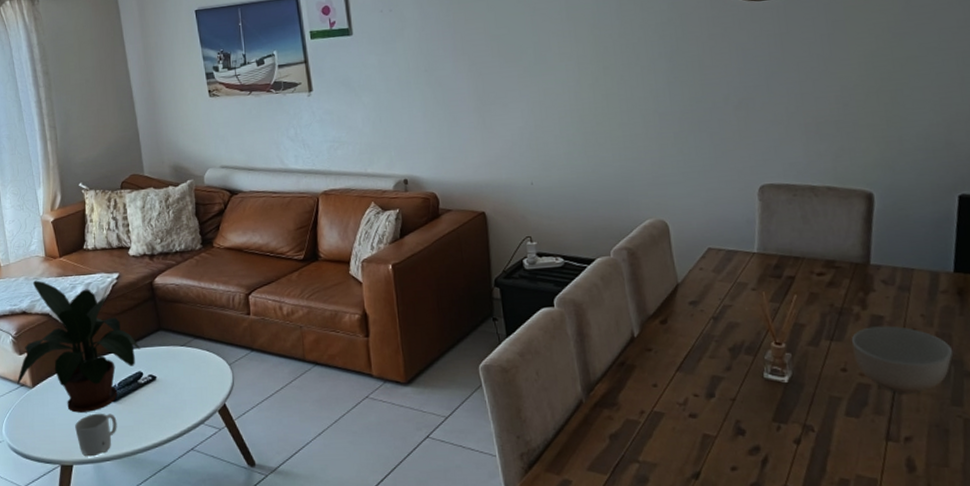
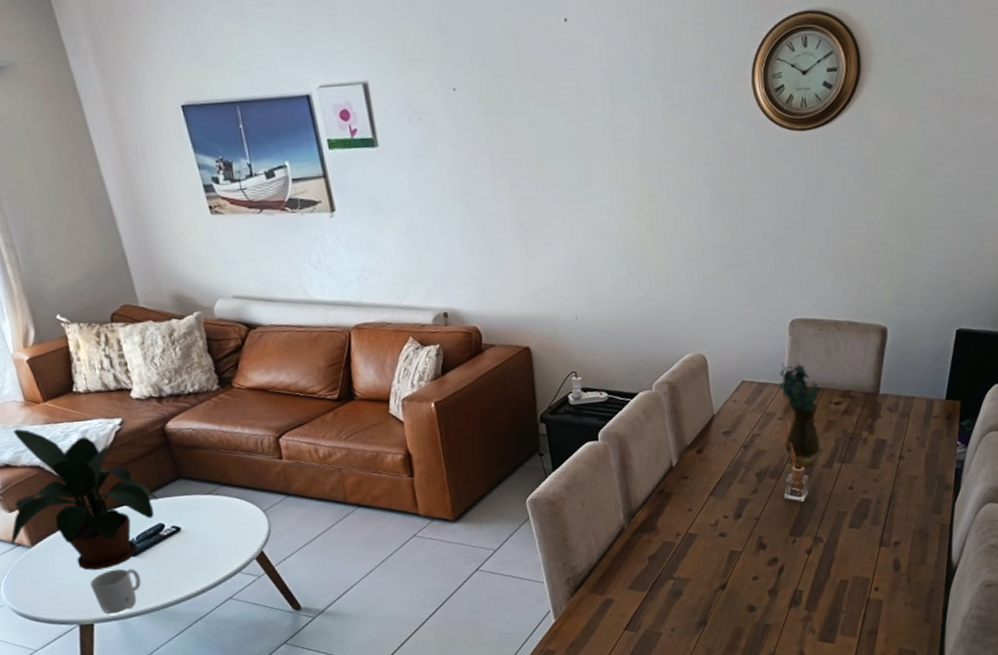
vase: none [751,228,804,344] -> present [779,361,821,467]
bowl: present [851,325,954,394] -> none [858,448,938,507]

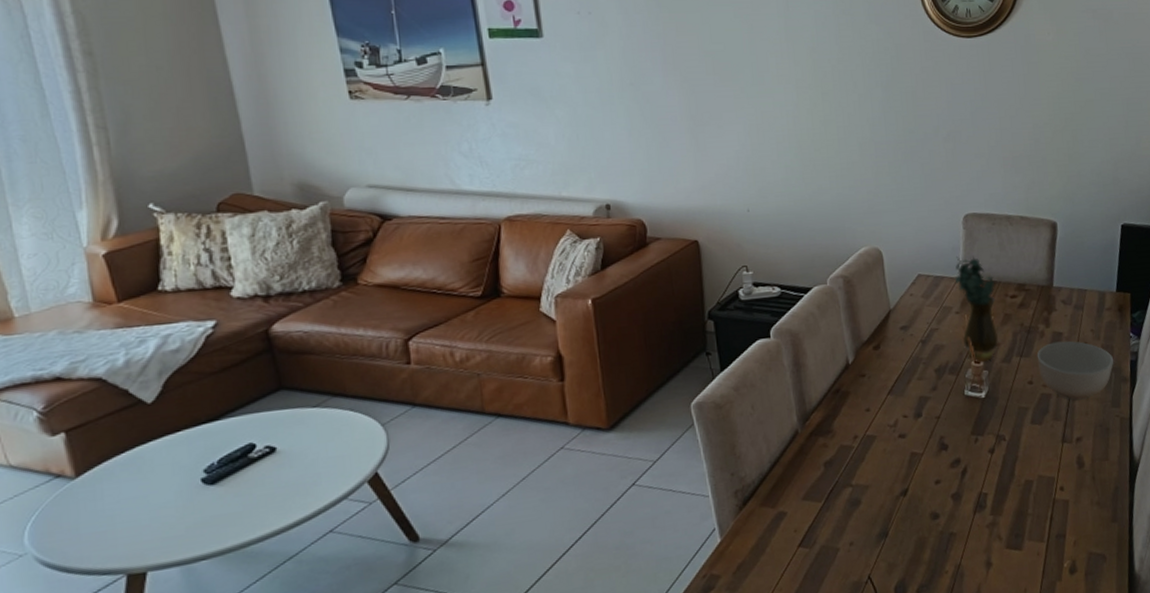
potted plant: present [11,428,158,570] -> none [48,334,251,505]
mug: present [90,568,141,615] -> none [149,500,217,559]
bowl: none [858,448,938,507] -> present [1036,341,1114,401]

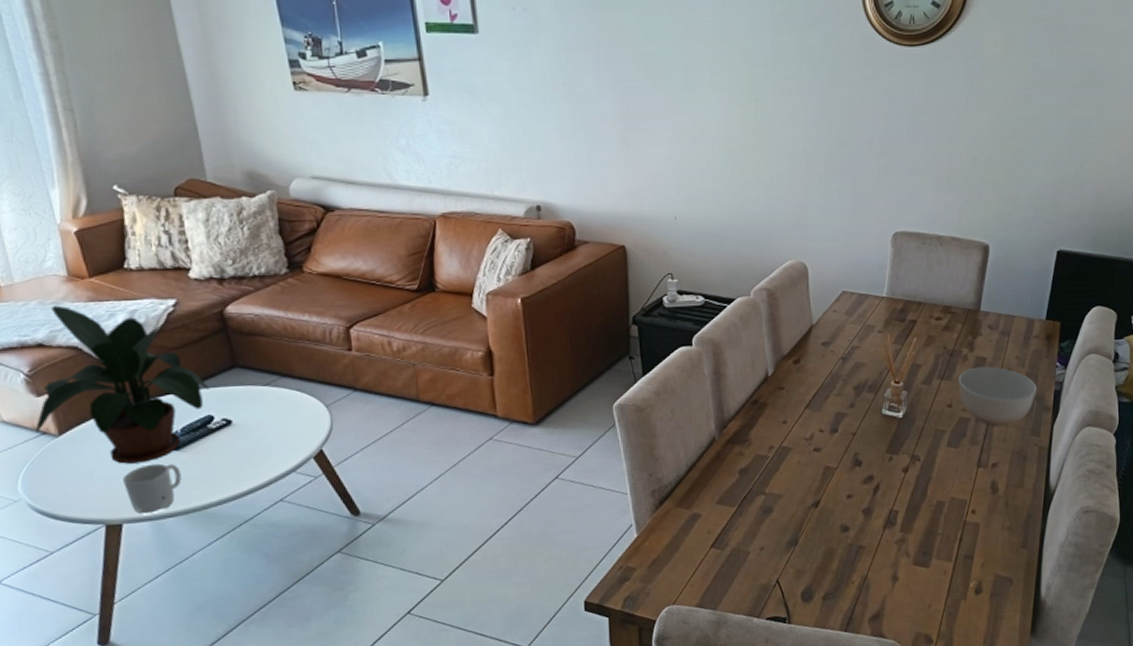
potted plant: none [48,334,251,505] -> present [35,305,209,464]
mug: none [149,500,217,559] -> present [123,463,182,514]
vase: present [955,255,999,362] -> none [880,274,921,382]

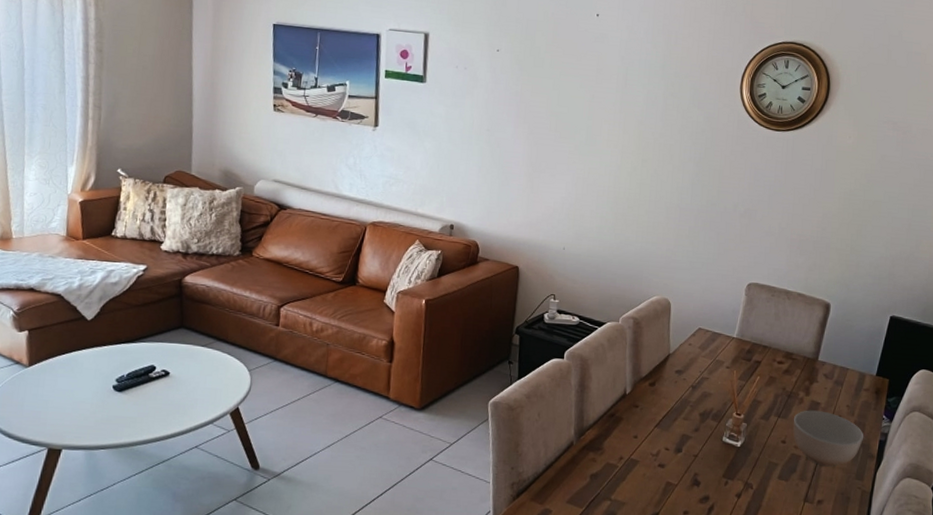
potted plant: present [35,305,209,464] -> none [11,258,158,399]
mug: present [123,463,182,514] -> none [70,400,119,444]

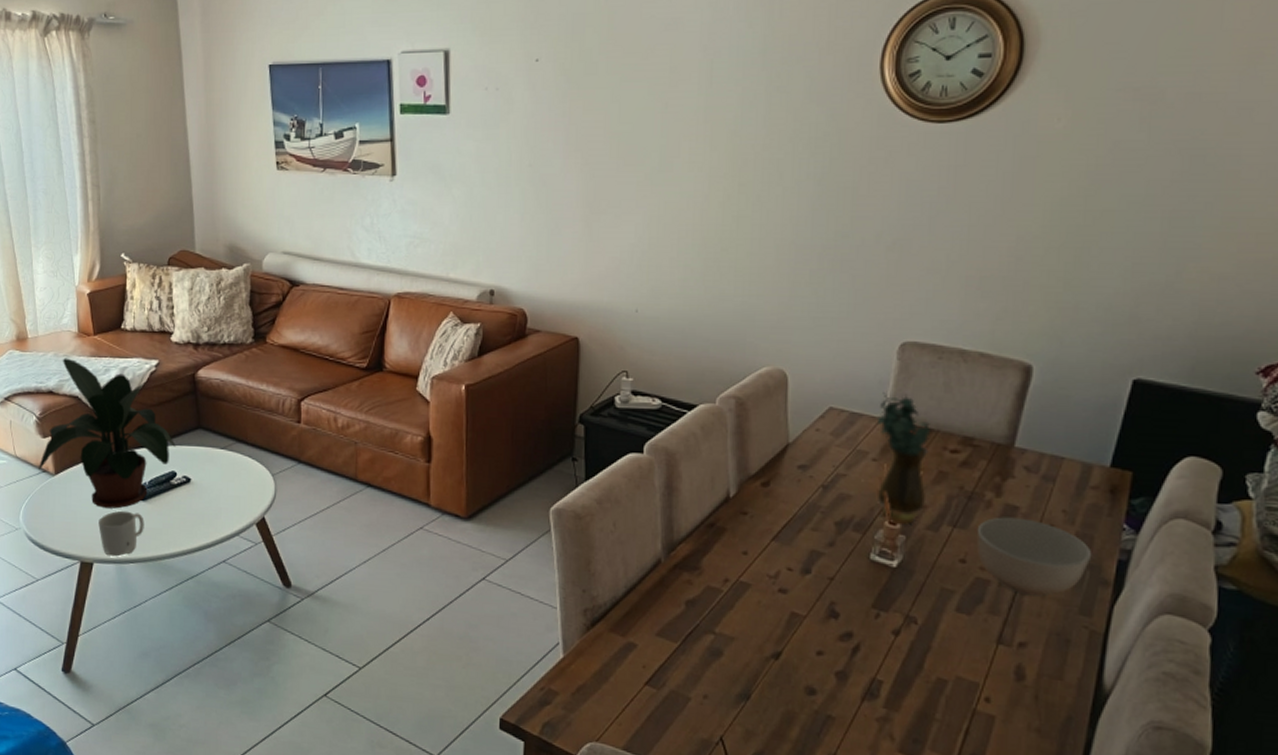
potted plant: none [11,258,158,399] -> present [39,358,176,509]
mug: none [70,400,119,444] -> present [98,510,144,557]
vase: none [729,318,766,415] -> present [878,392,932,524]

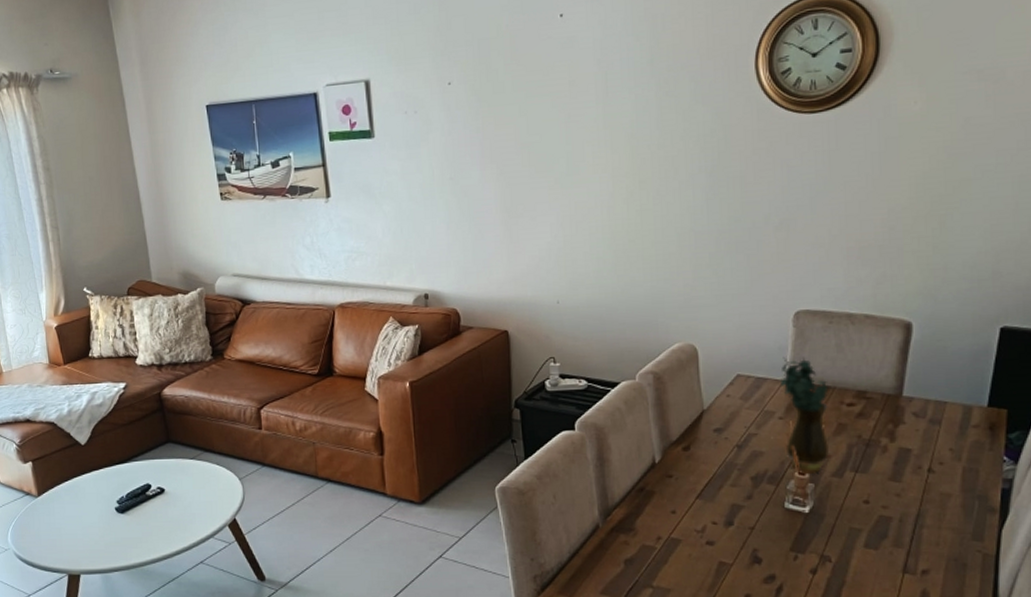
potted plant: present [39,358,176,509] -> none [22,388,148,523]
mug: present [98,510,144,557] -> none [82,524,125,567]
bowl: present [976,517,1092,597] -> none [876,459,979,528]

